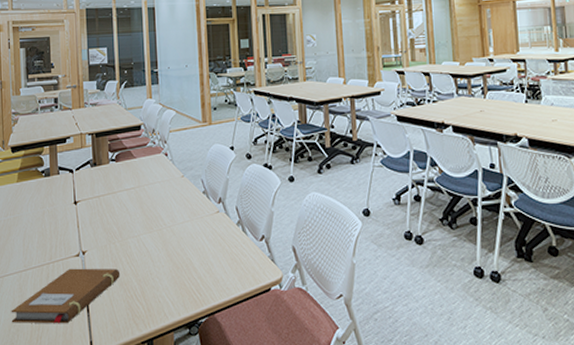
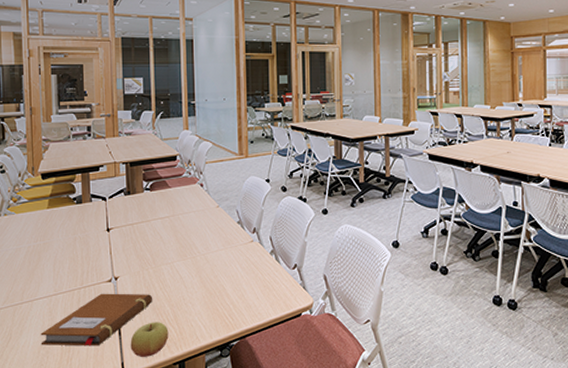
apple: none [98,298,137,335] -> present [130,322,169,357]

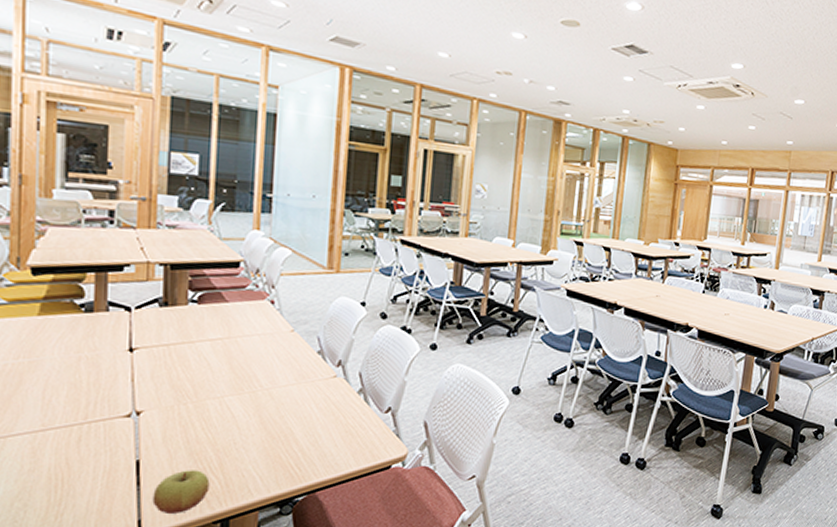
notebook: present [40,293,153,346] -> none [15,431,191,499]

